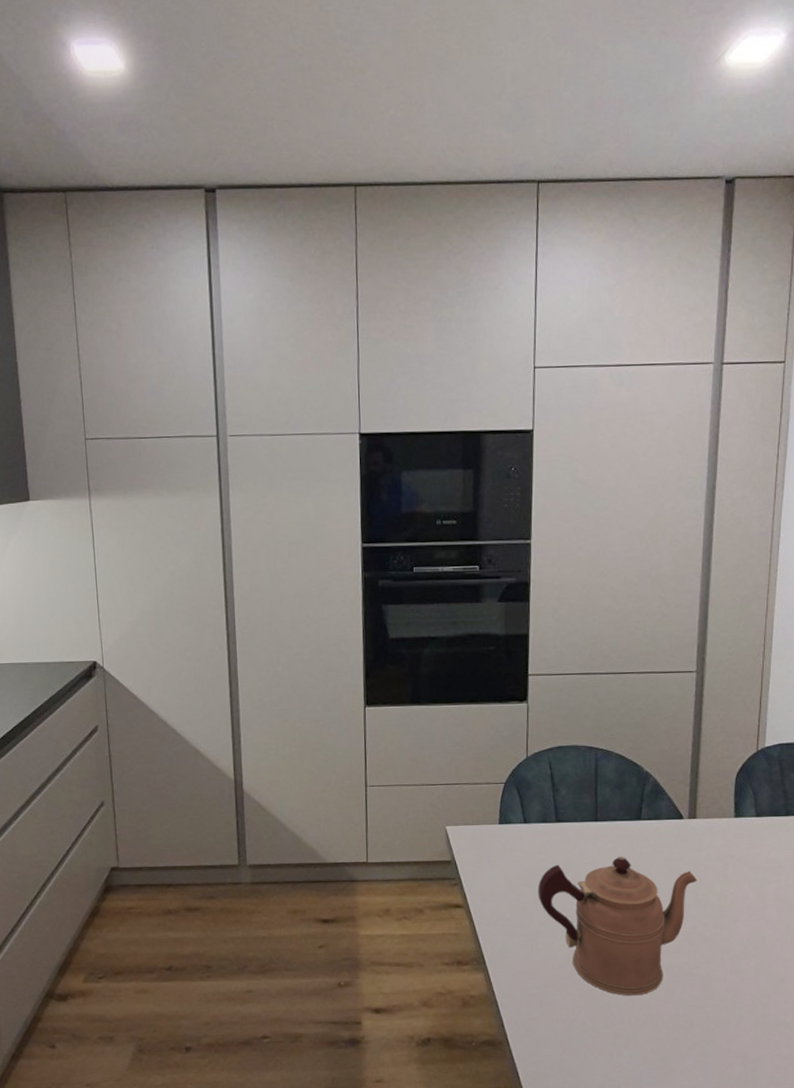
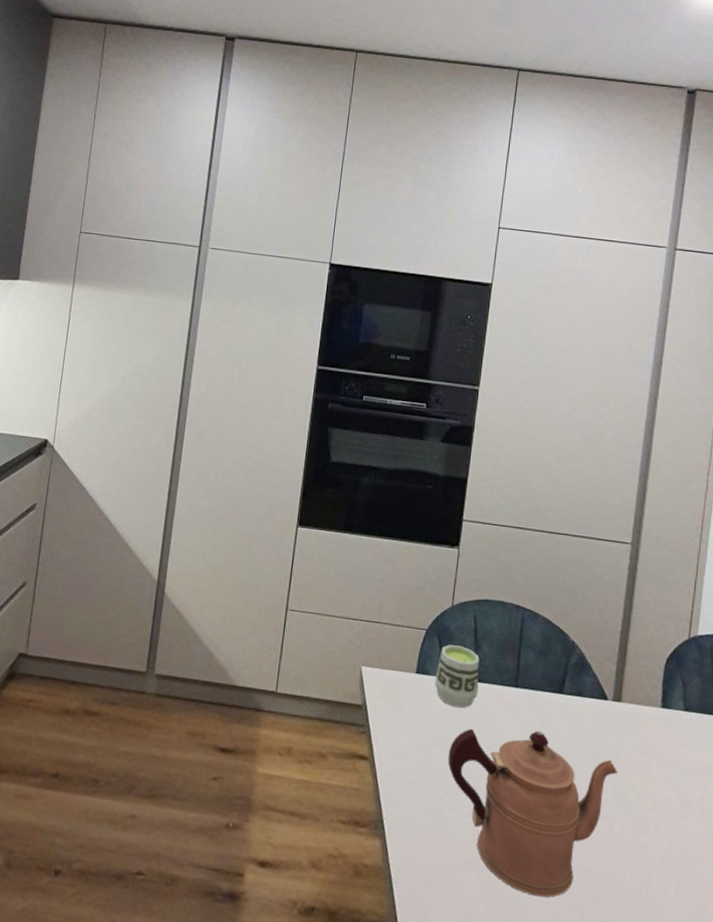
cup: none [517,793,560,848] -> present [434,644,480,708]

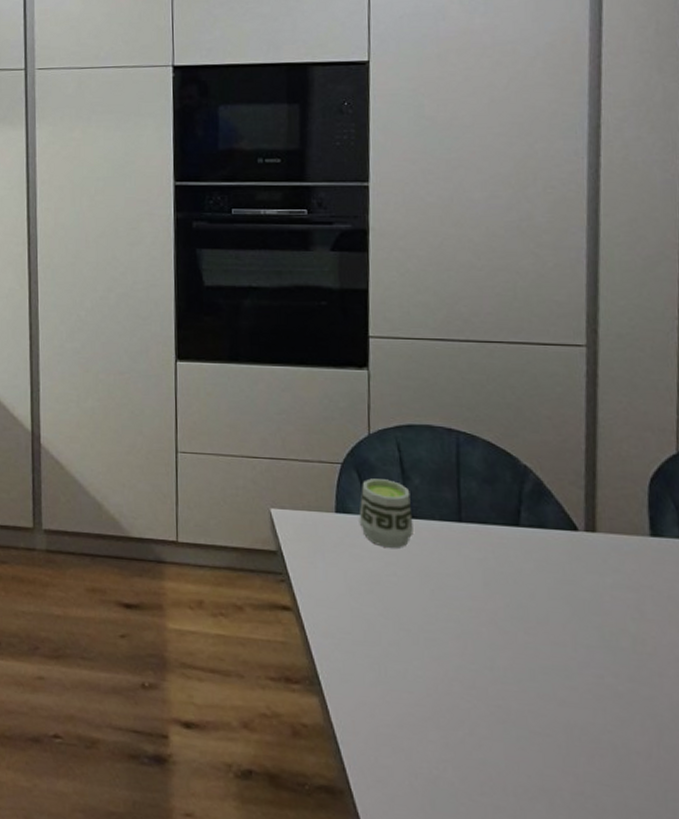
coffeepot: present [447,728,618,898] -> none [386,569,603,759]

